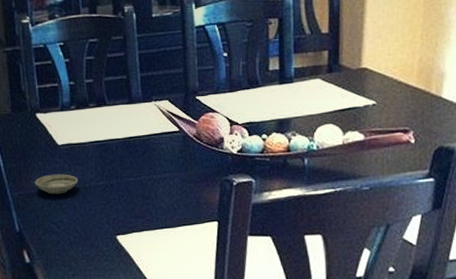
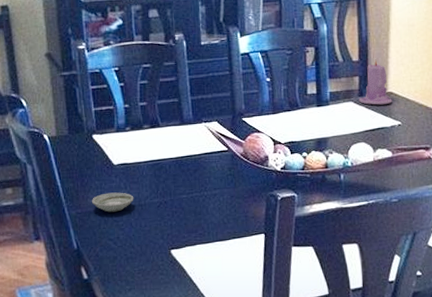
candle: none [327,31,367,83] -> present [358,59,392,105]

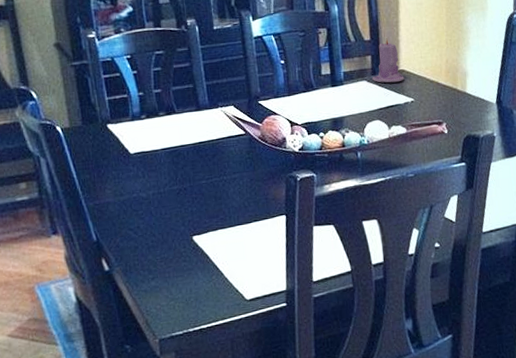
saucer: present [92,192,134,212] -> none [110,181,153,202]

